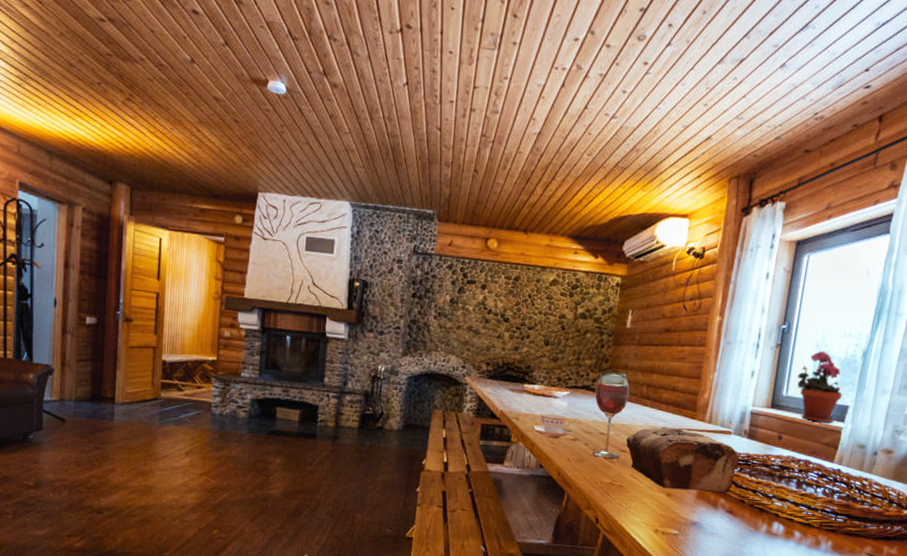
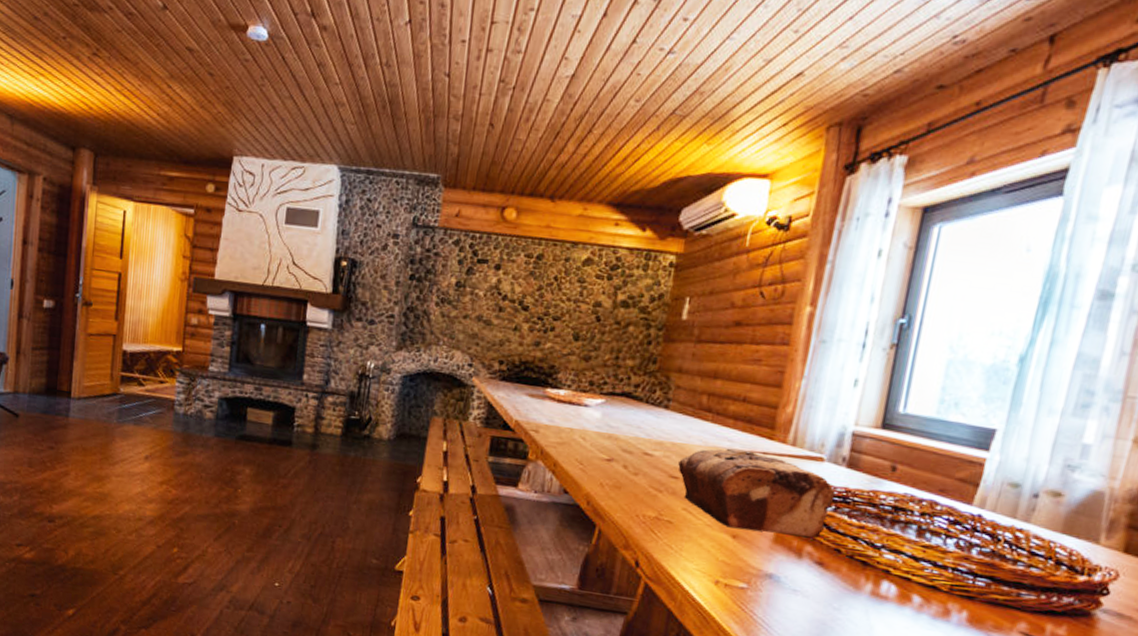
teacup: present [532,413,573,439] -> none [555,425,608,458]
wineglass: present [591,371,630,459] -> none [632,374,685,487]
potted plant: present [797,350,843,424] -> none [920,353,988,453]

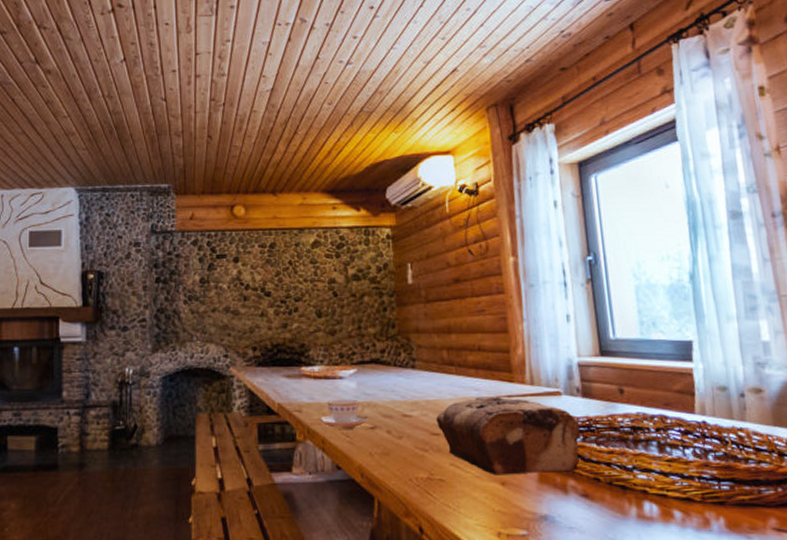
teacup: none [555,425,608,458] -> present [319,399,369,431]

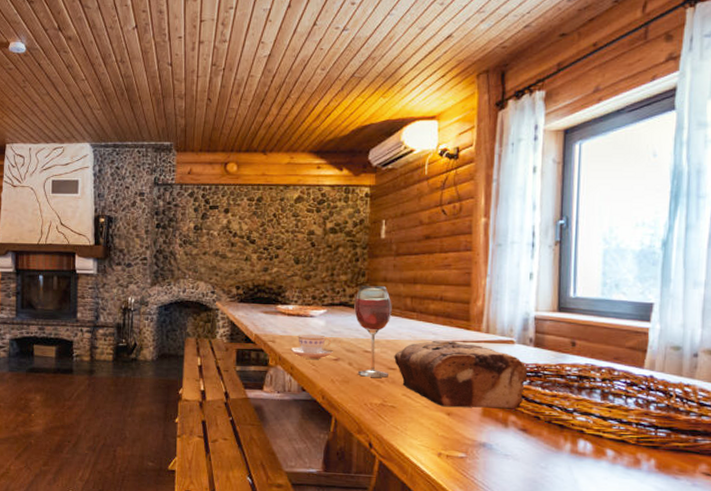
wineglass: none [386,338,432,446] -> present [354,286,392,378]

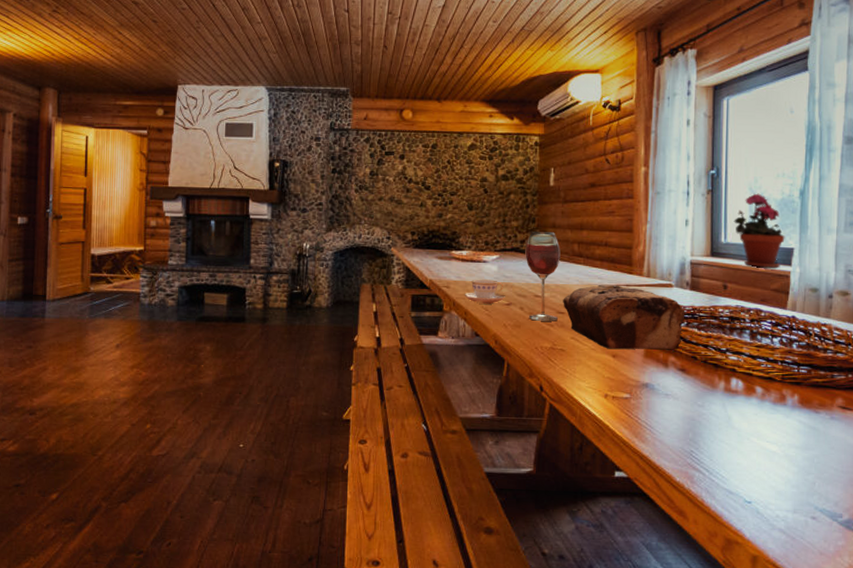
potted plant: none [584,244,644,325] -> present [734,193,785,268]

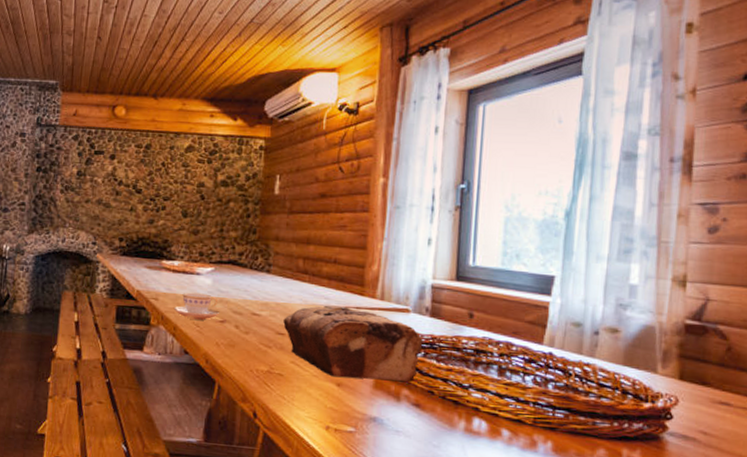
wineglass: present [525,231,561,321] -> none [243,243,284,343]
potted plant: present [734,193,785,268] -> none [484,212,545,298]

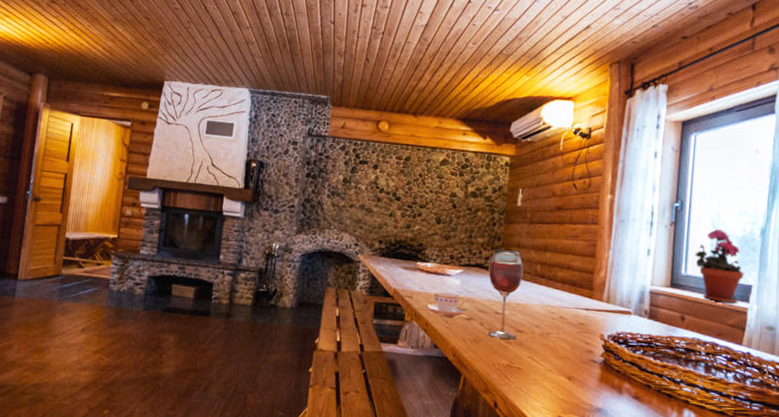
wineglass: none [243,243,284,343] -> present [487,249,524,340]
bread loaf: present [283,305,423,382] -> none [522,306,642,377]
potted plant: none [484,212,545,298] -> present [695,228,744,304]

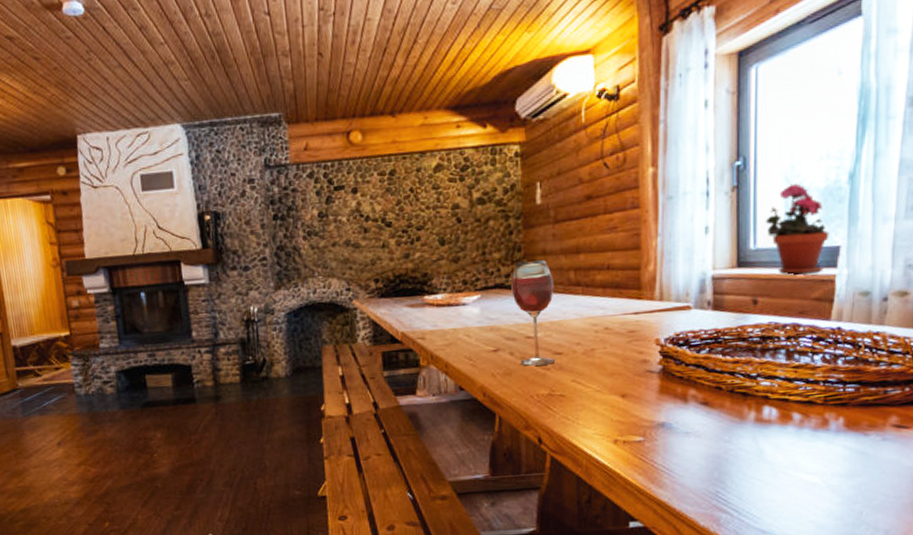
teacup: present [426,292,467,318] -> none [443,324,492,355]

